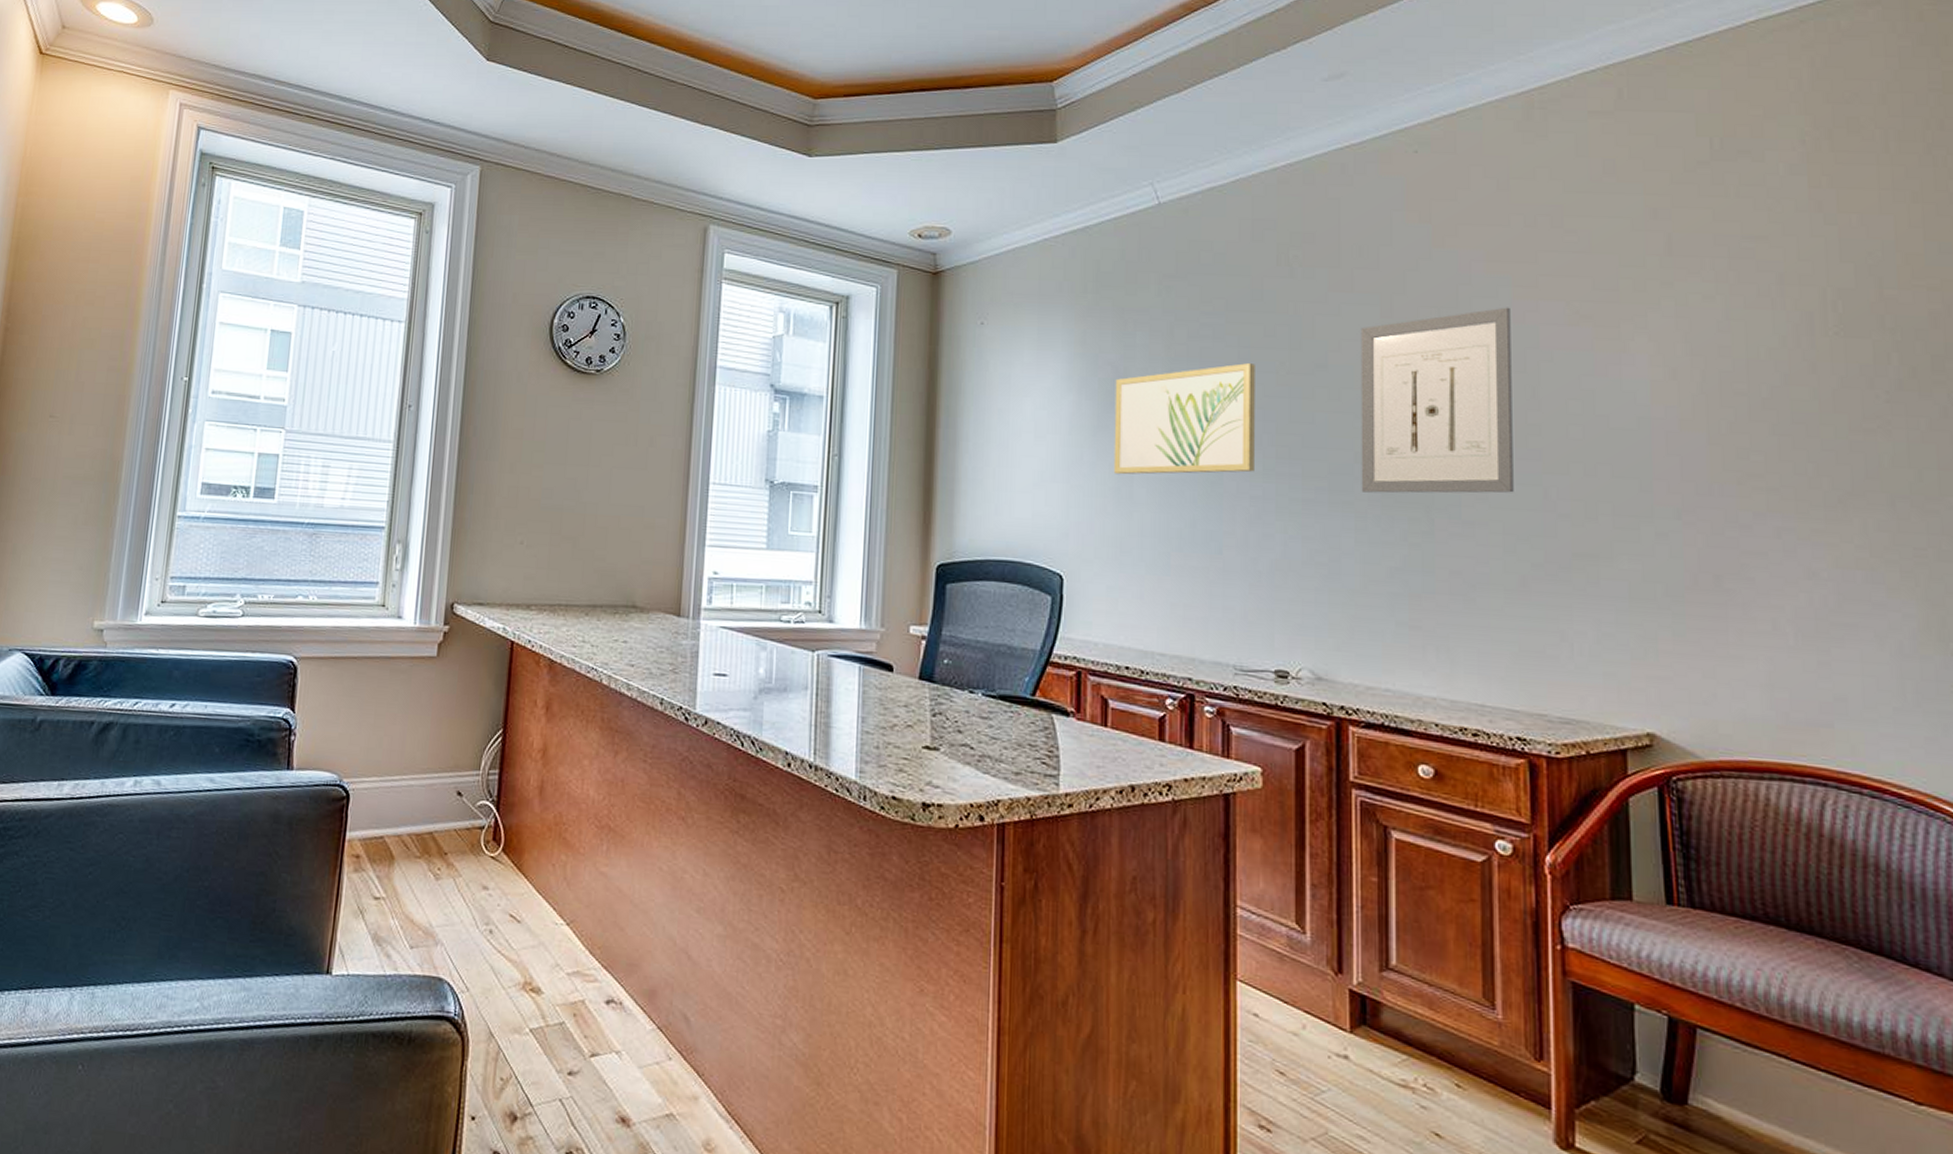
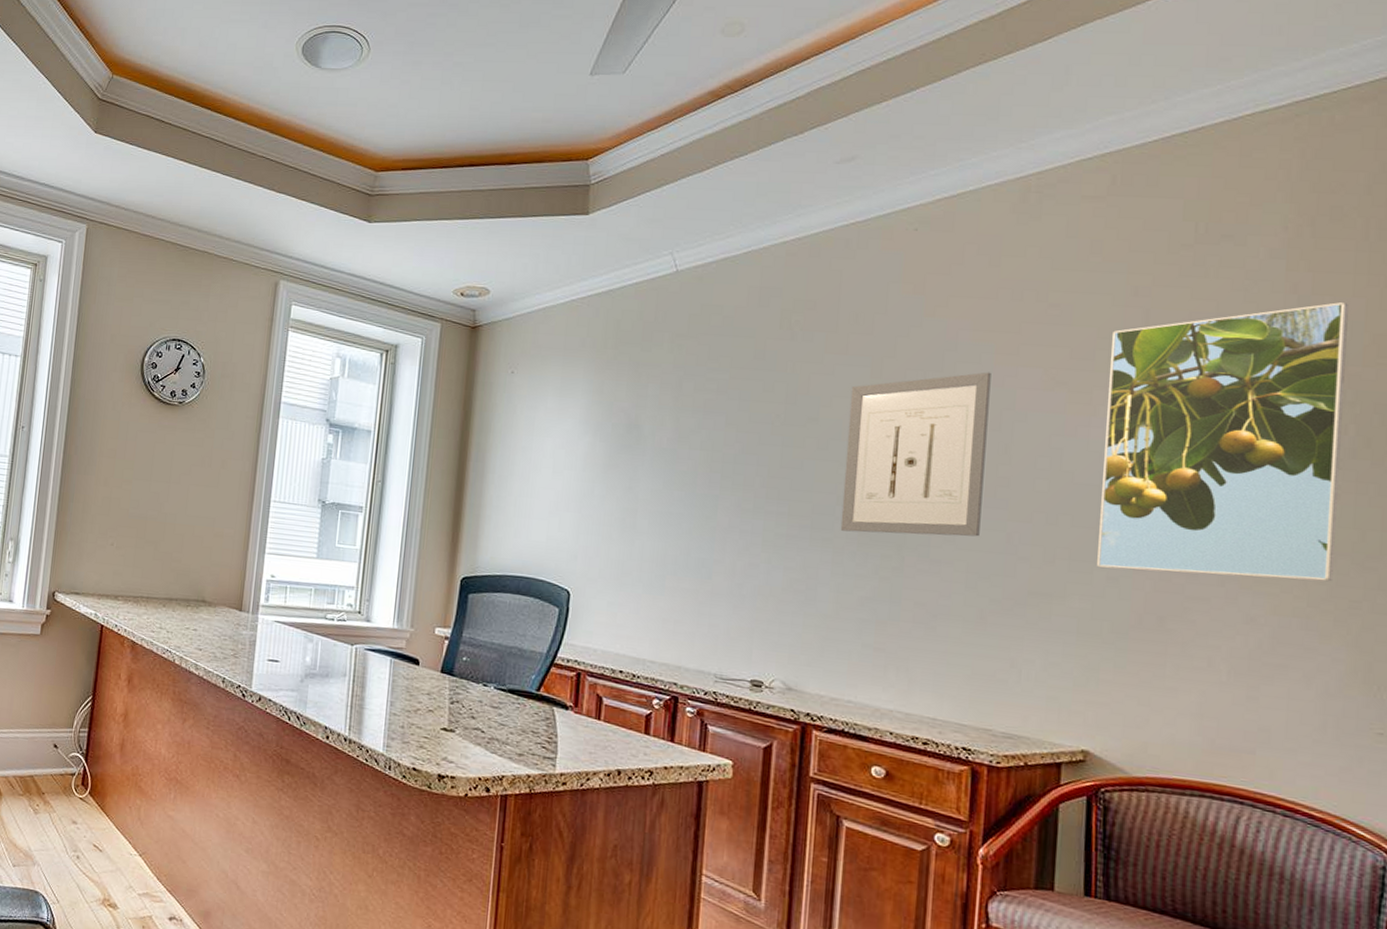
wall art: present [1113,363,1255,475] -> none [620,414,753,510]
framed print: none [1634,219,1893,528] -> present [1097,301,1348,582]

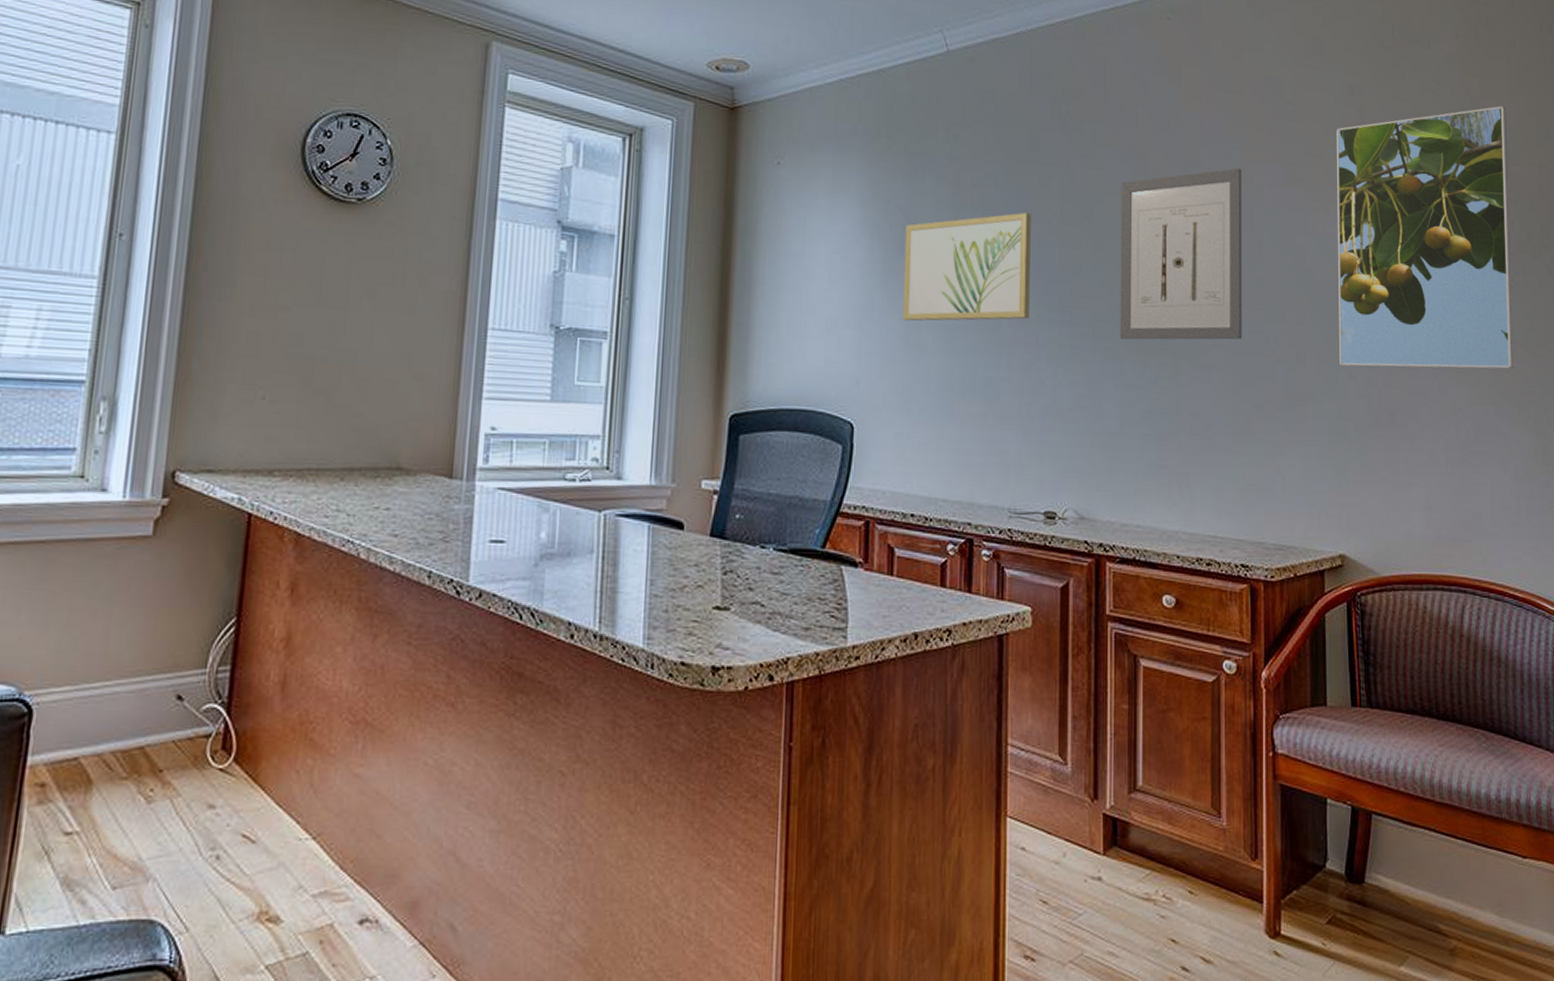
wall art: none [620,414,753,510] -> present [902,213,1031,322]

